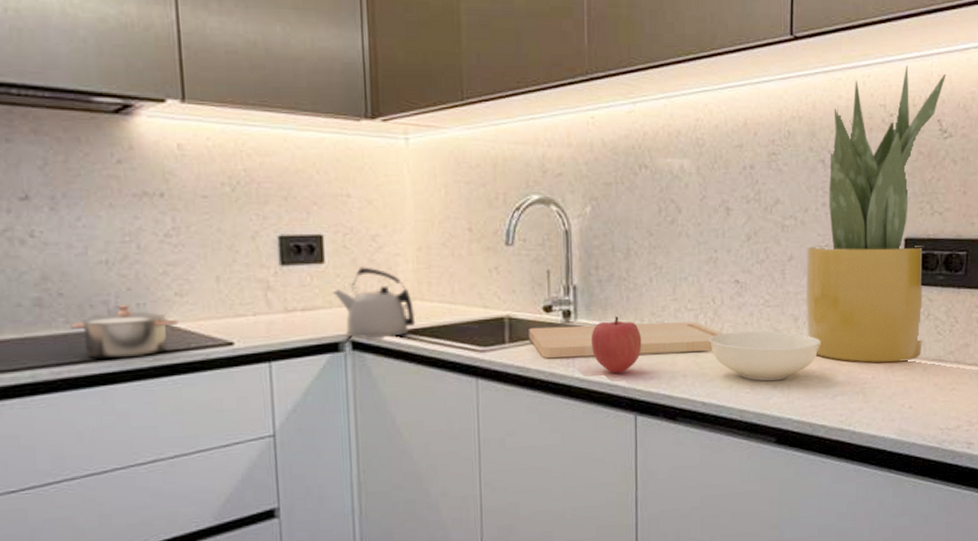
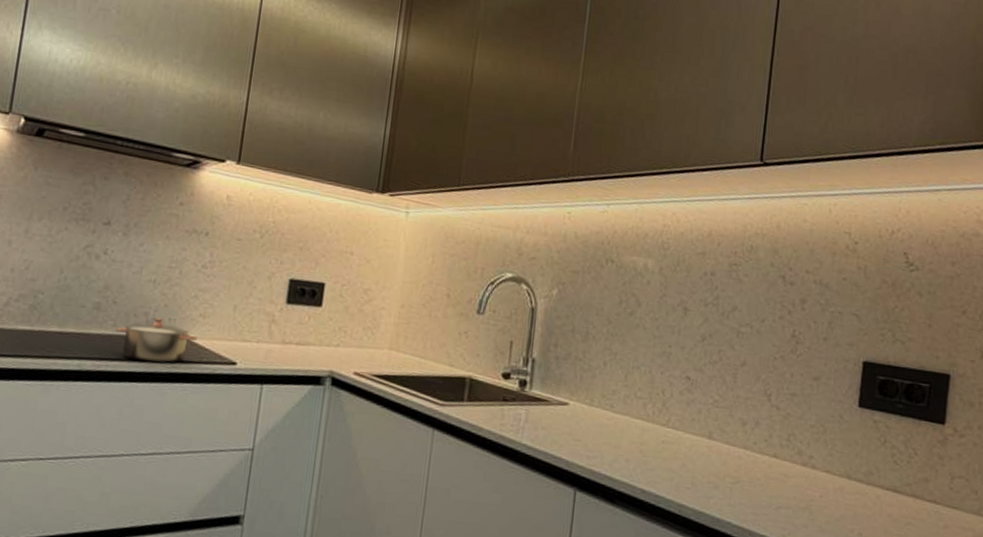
kettle: present [333,267,416,341] -> none [324,314,390,381]
cutting board: present [529,321,723,359] -> none [486,390,670,441]
fruit: present [590,315,642,374] -> none [541,392,590,447]
bowl: present [709,331,822,381] -> none [655,425,769,482]
planter: present [806,66,947,363] -> none [754,199,915,486]

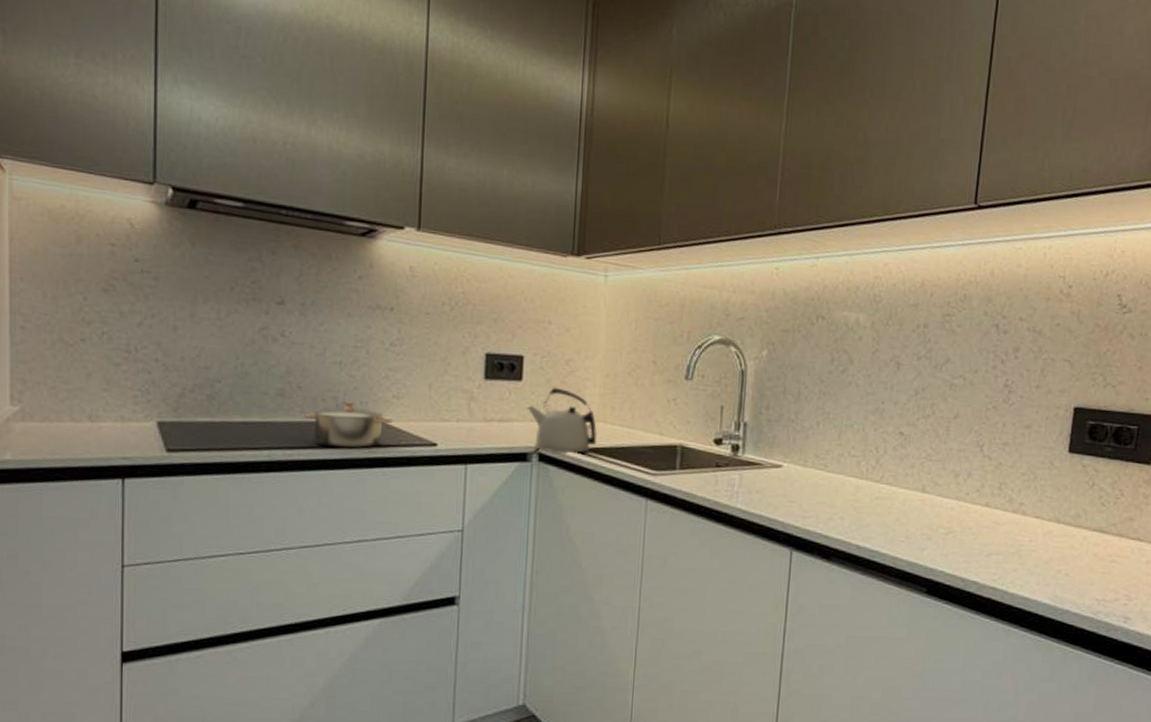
kettle: none [324,314,390,381] -> present [527,387,598,455]

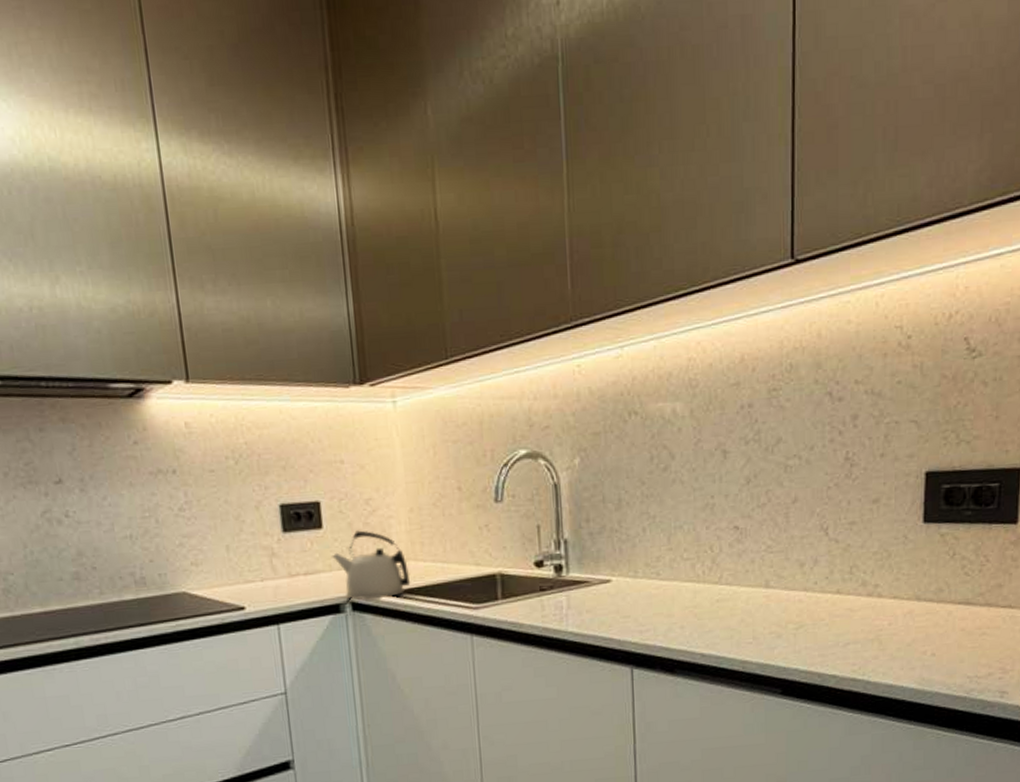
cooking pot: present [304,401,393,448] -> none [104,575,196,626]

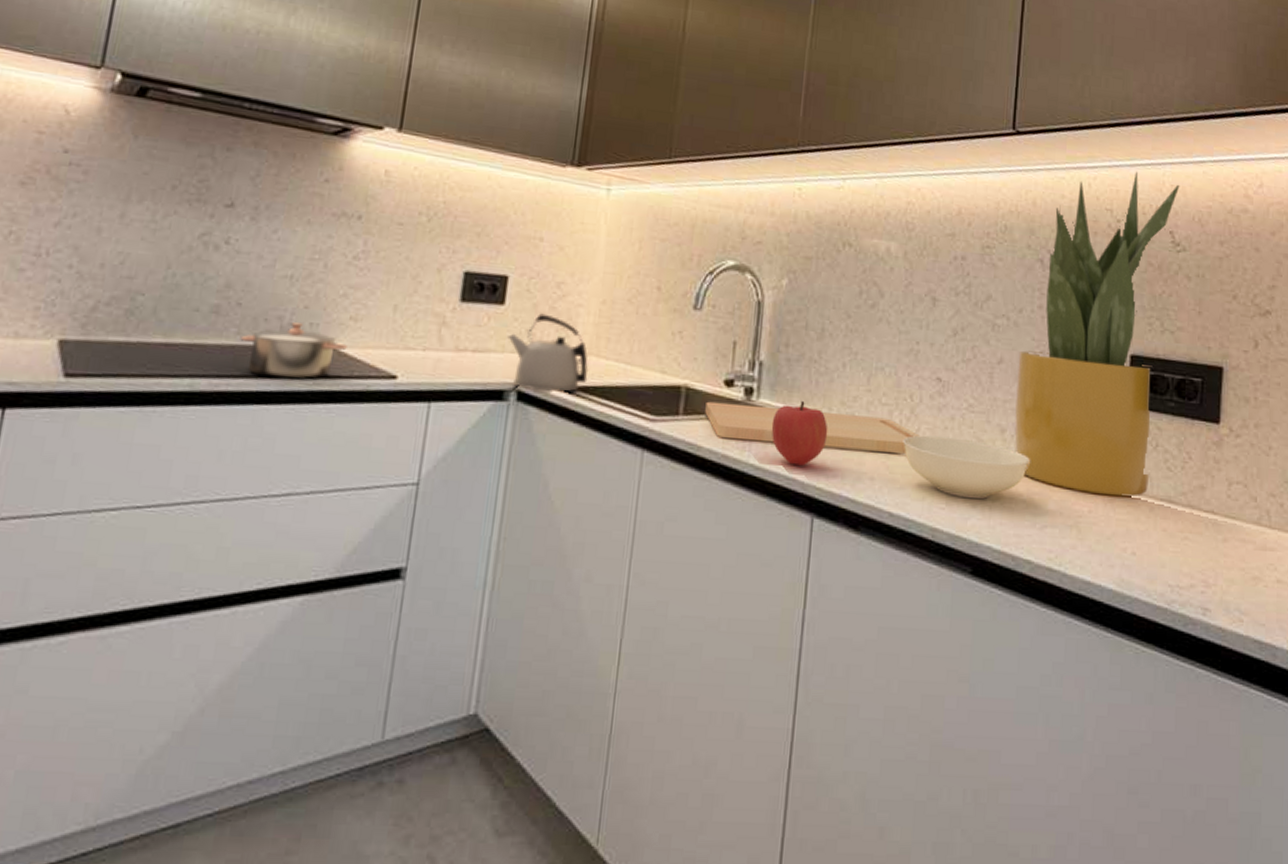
cooking pot: none [104,575,196,626] -> present [240,322,347,379]
cutting board: none [521,571,722,614] -> present [705,401,919,455]
fruit: none [583,568,637,627] -> present [771,400,828,466]
bowl: none [707,578,831,631] -> present [903,435,1031,500]
planter: none [813,280,975,608] -> present [1014,172,1180,497]

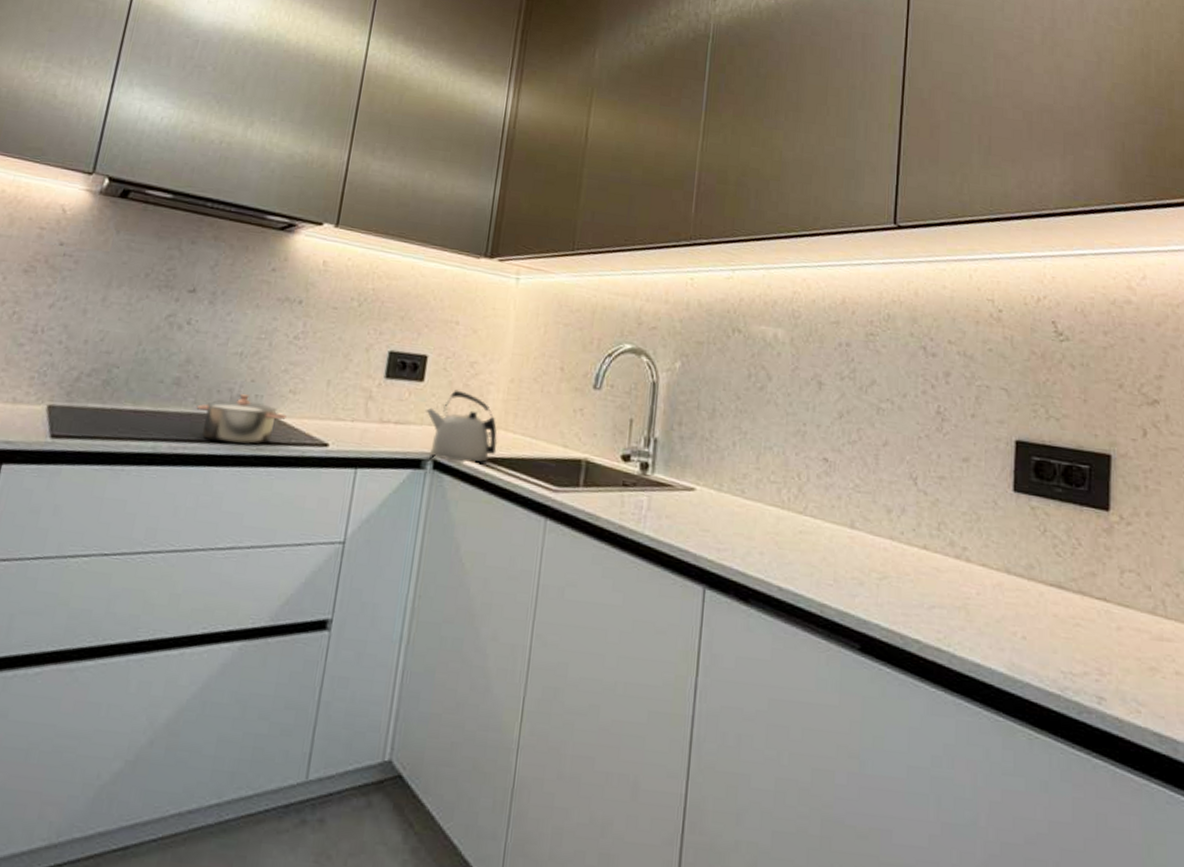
cutting board: present [705,401,919,455] -> none [603,474,807,531]
fruit: present [771,400,828,466] -> none [665,475,719,539]
bowl: present [903,435,1031,500] -> none [791,513,918,577]
planter: present [1014,172,1180,497] -> none [900,264,1061,581]

